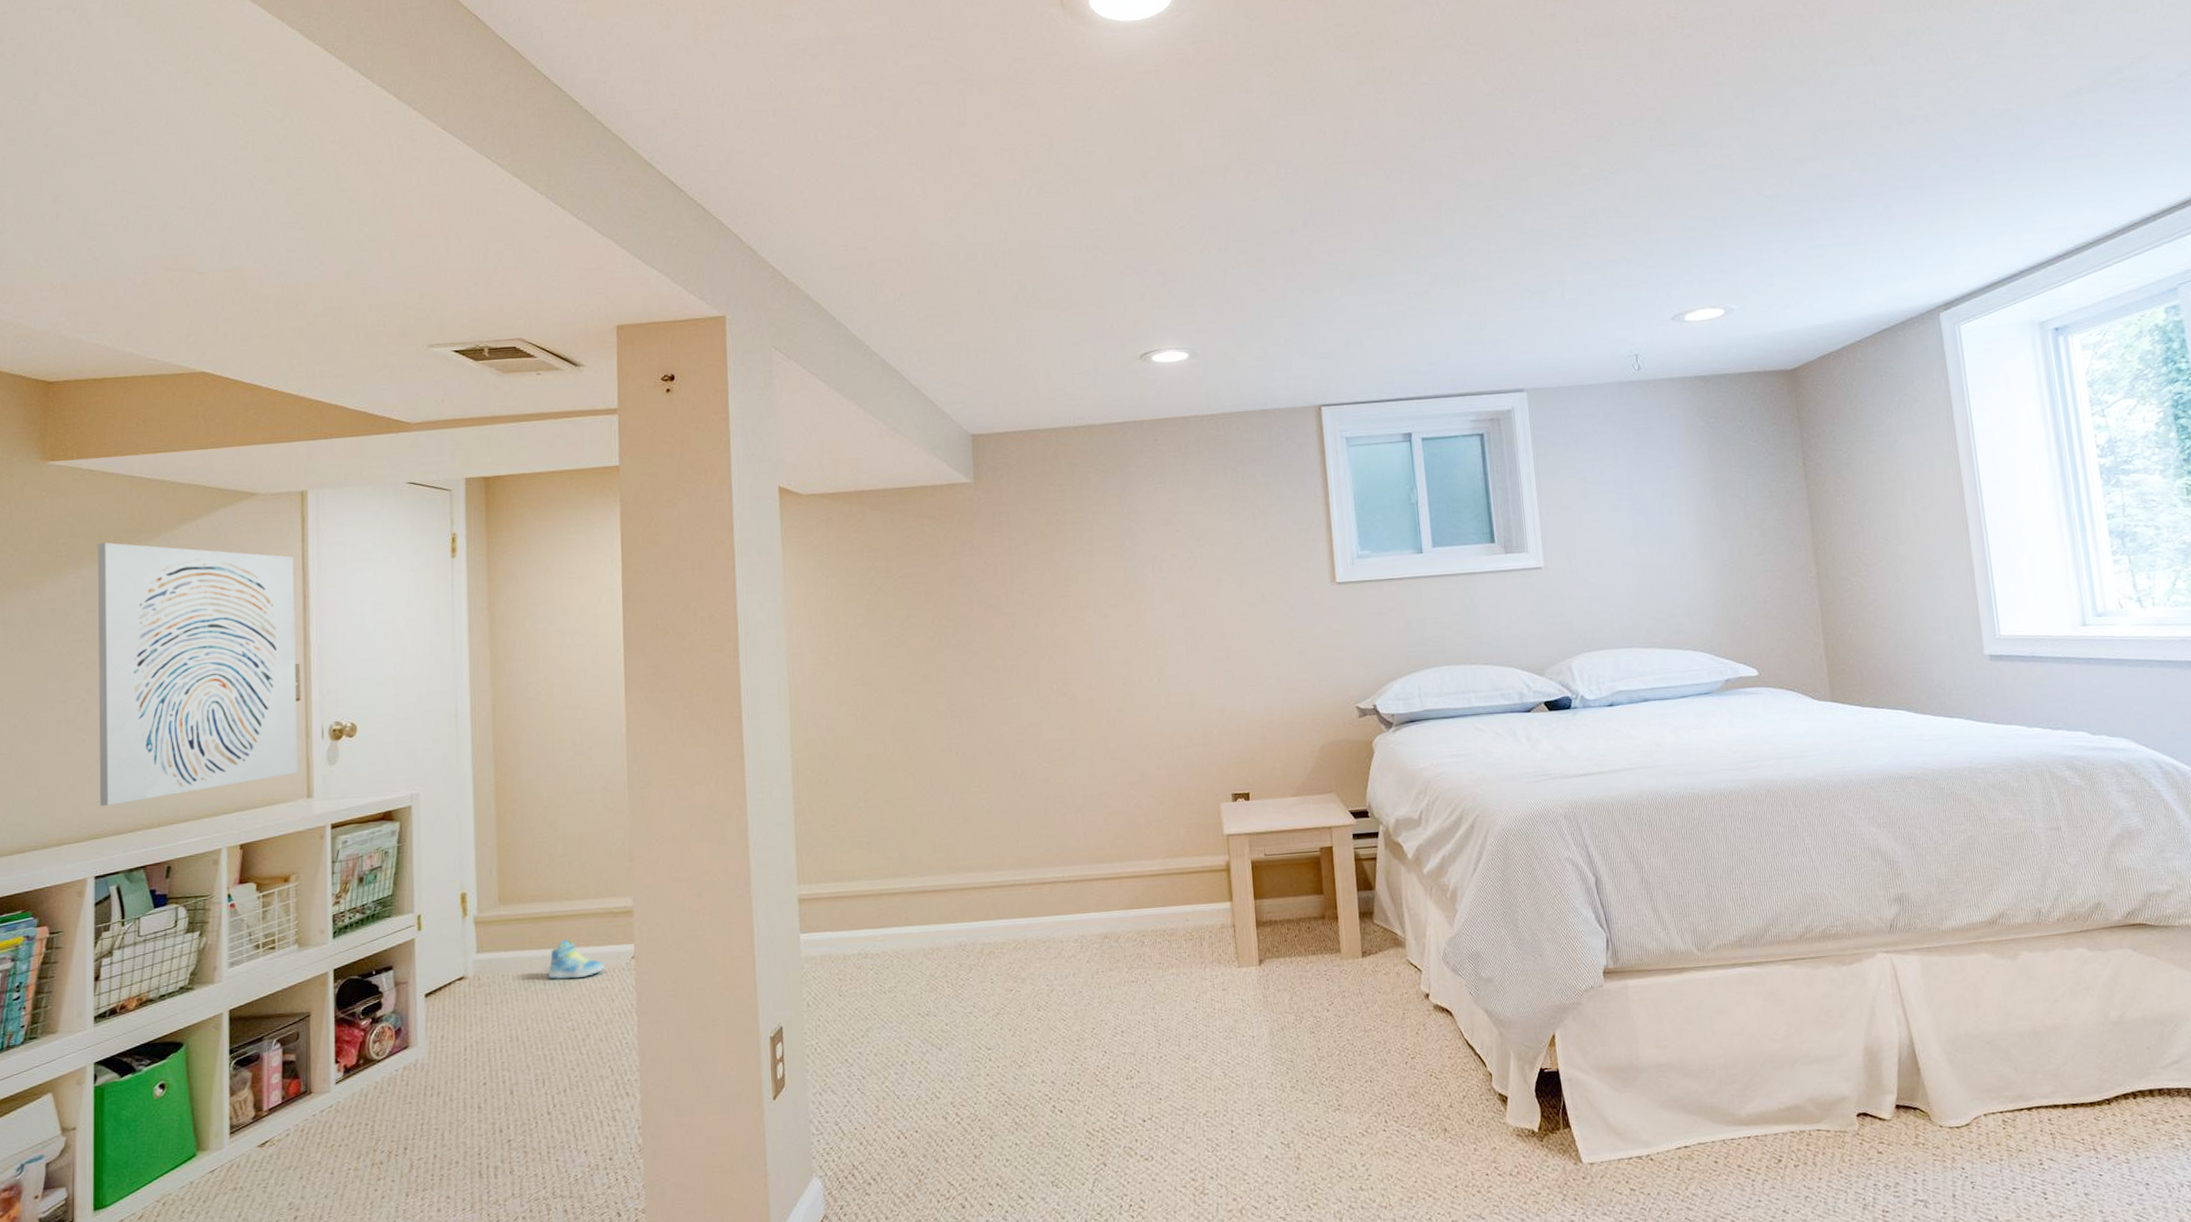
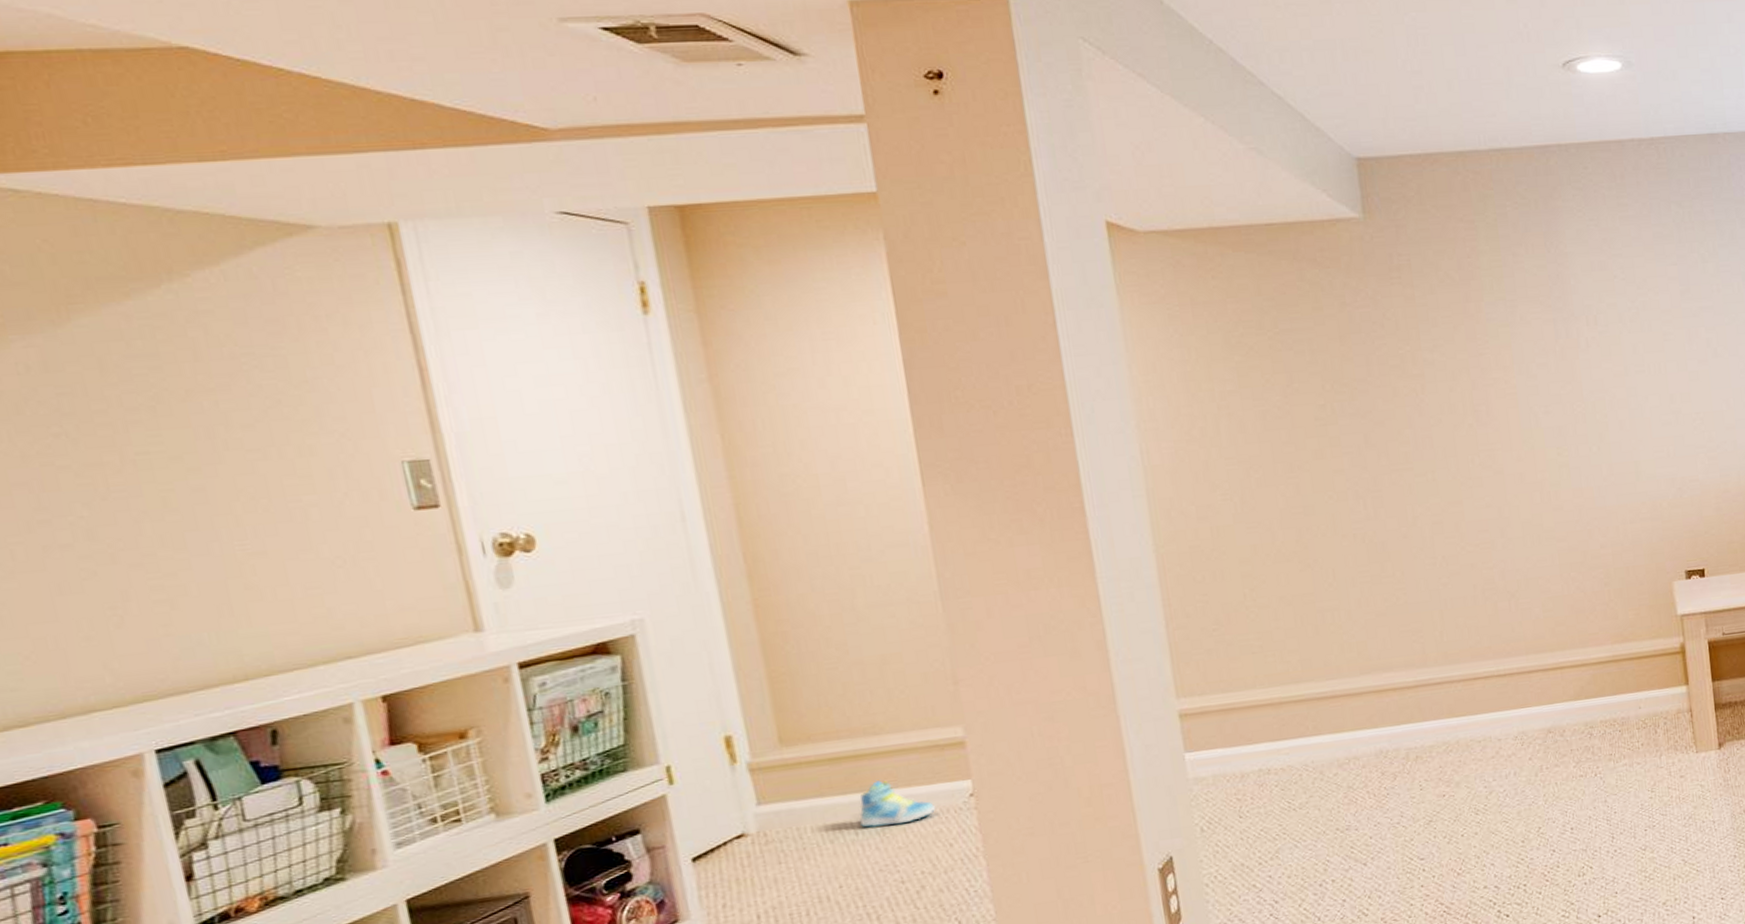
wall art: present [97,543,298,806] -> none [53,296,455,658]

